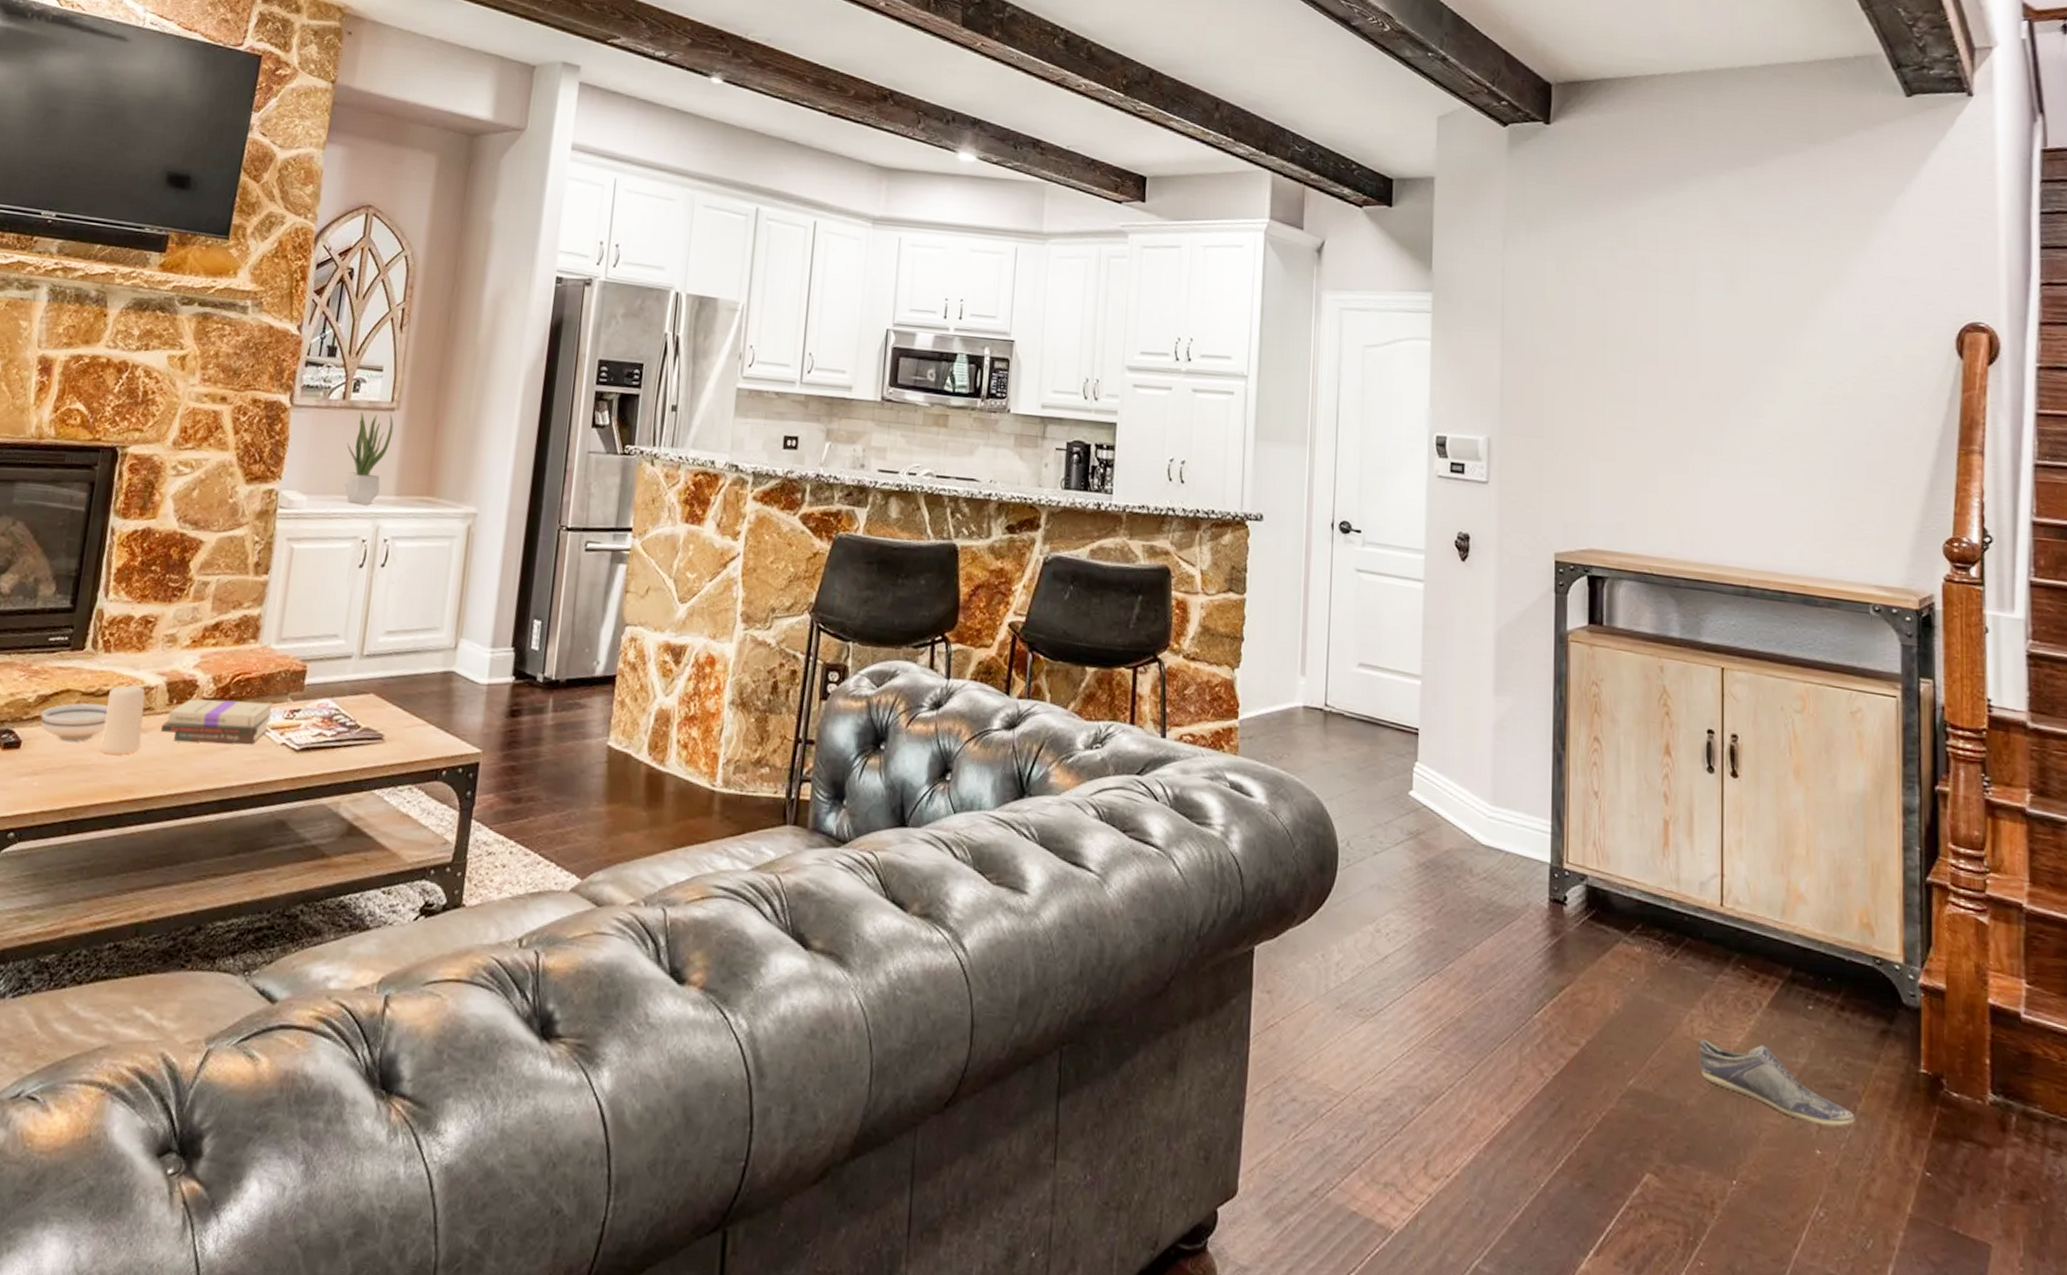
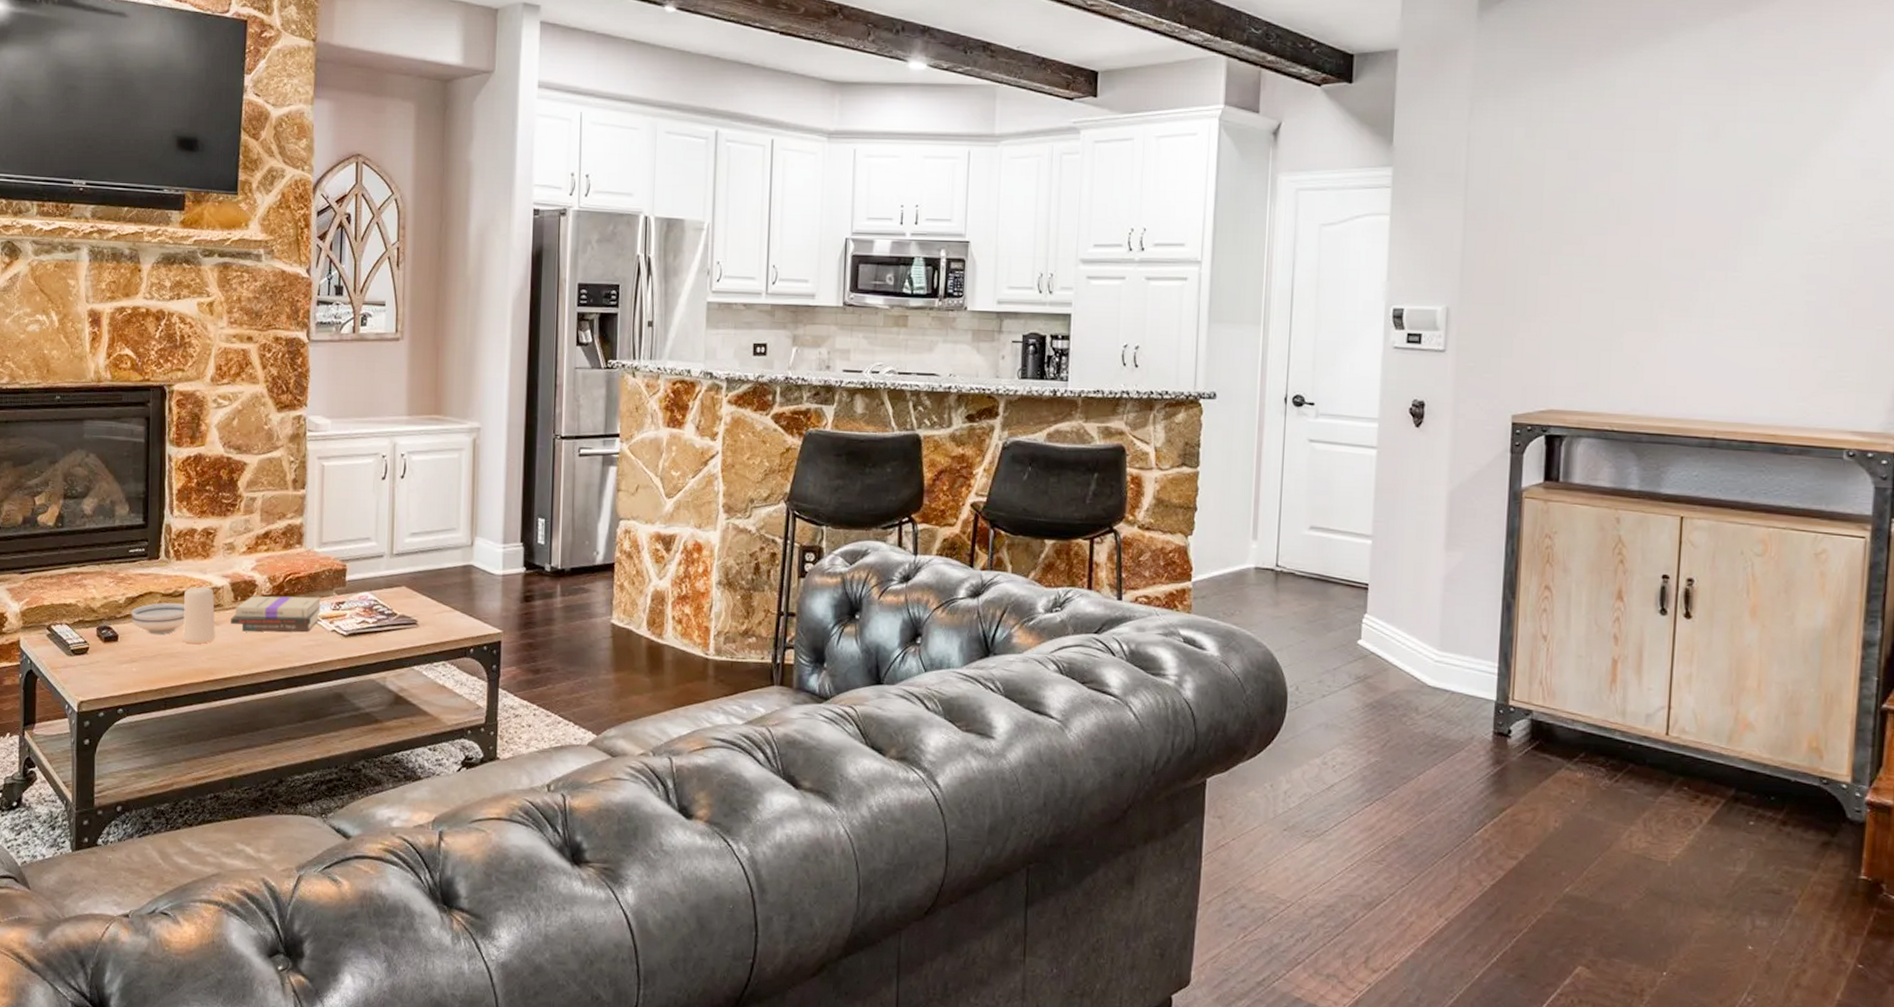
potted plant: present [345,411,394,506] -> none [360,343,400,426]
shoe: present [1699,1038,1855,1127] -> none [1635,851,1790,926]

